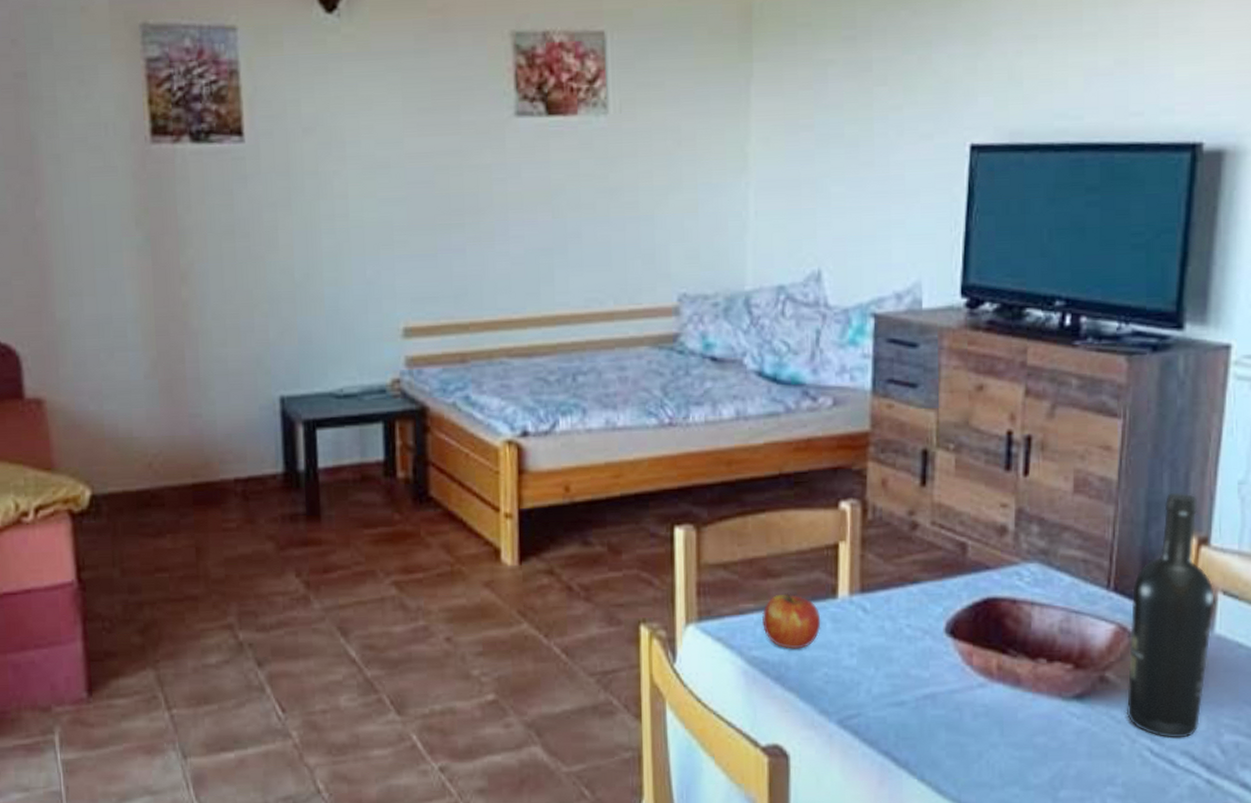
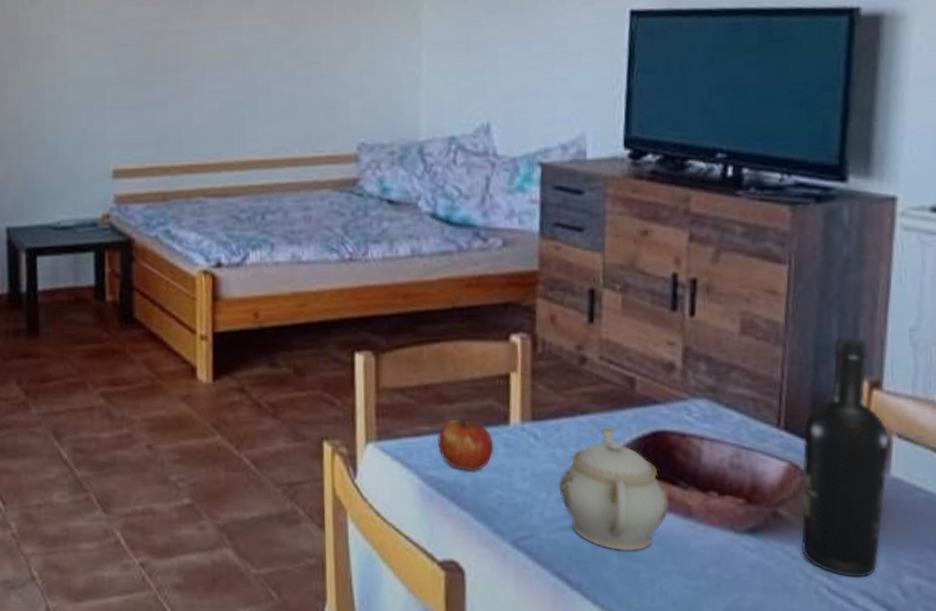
teapot: none [887,596,998,725] -> present [559,427,669,552]

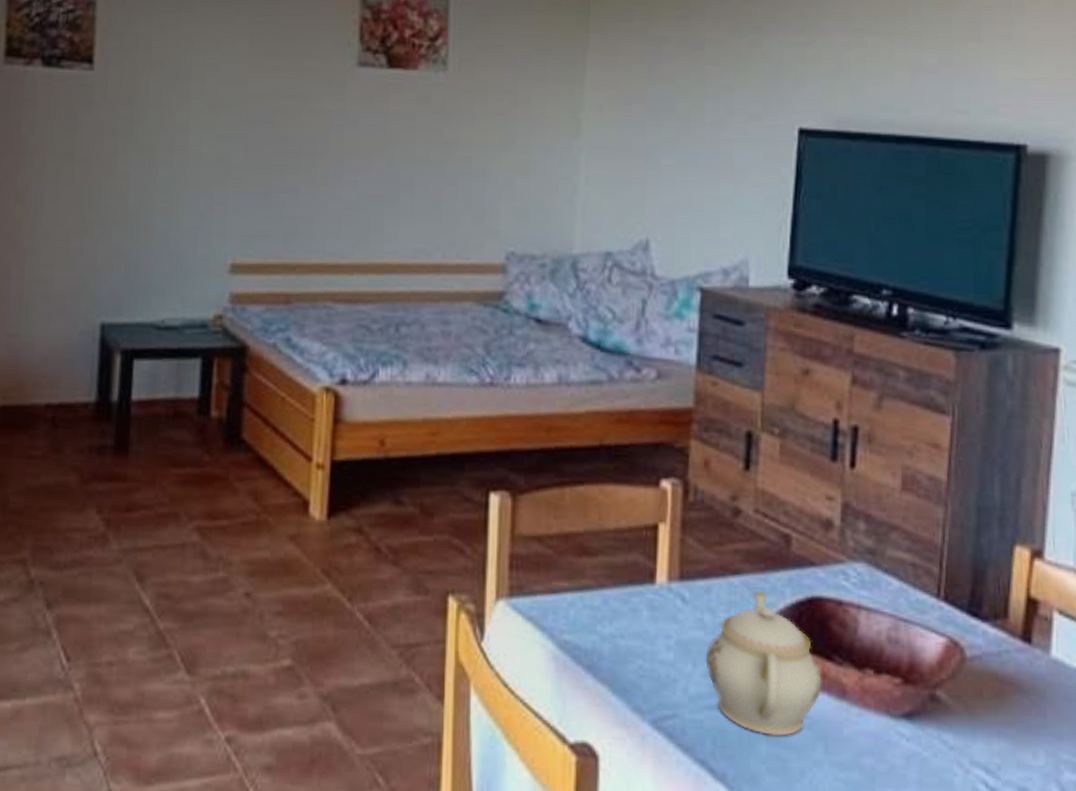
apple: present [438,418,494,471] -> none [576,574,638,637]
wine bottle: present [800,336,890,578] -> none [958,498,1050,773]

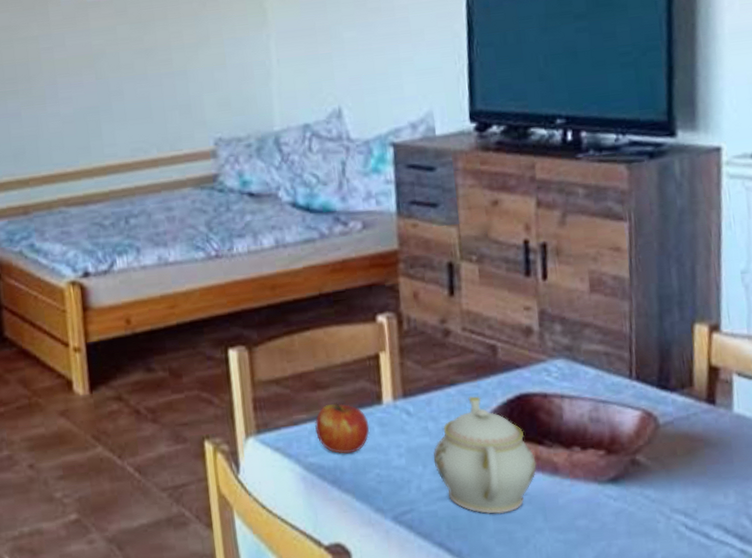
apple: none [576,574,638,637] -> present [315,403,370,454]

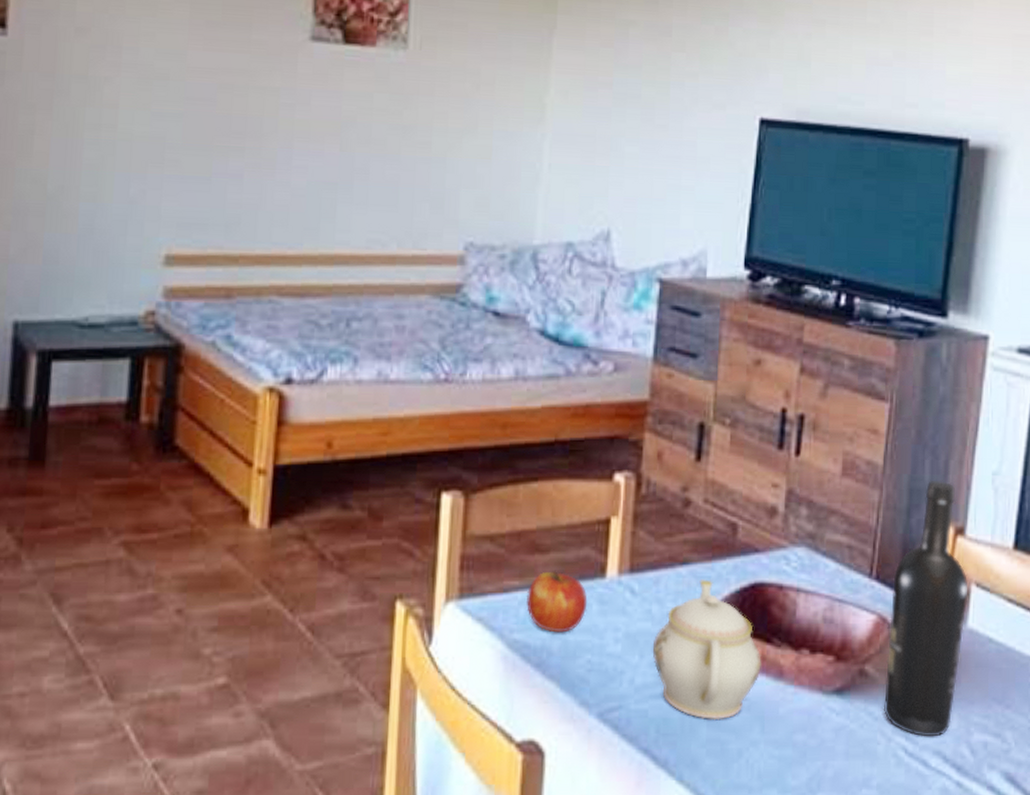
wine bottle: none [653,284,731,513] -> present [883,480,969,737]

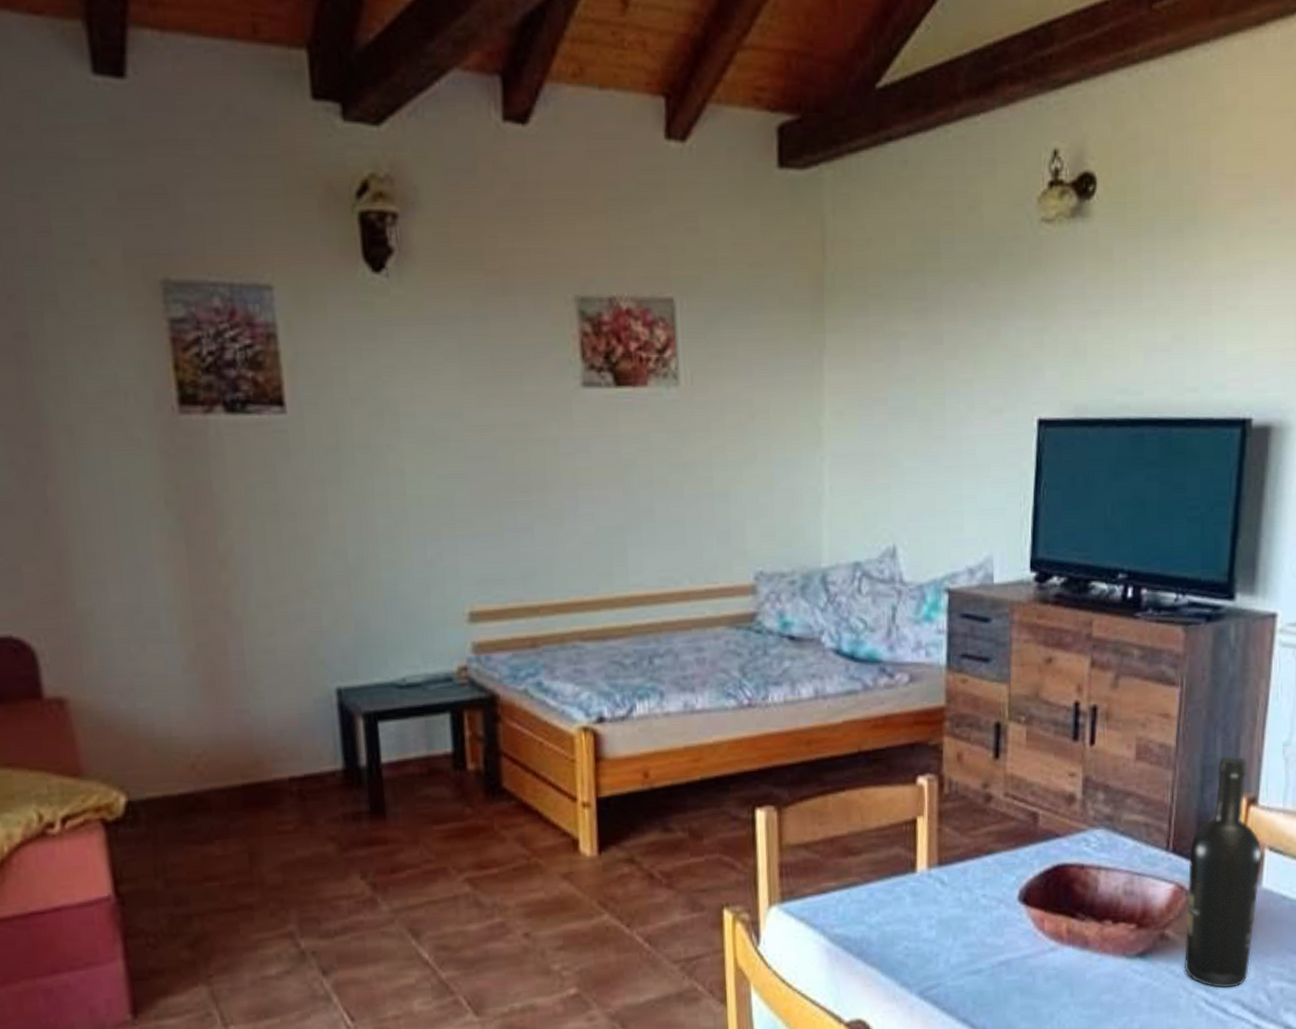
apple: present [527,571,588,633] -> none [844,870,901,925]
teapot: present [652,579,762,721] -> none [964,865,1067,989]

